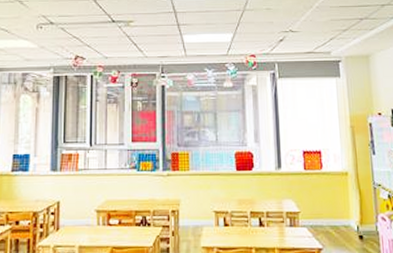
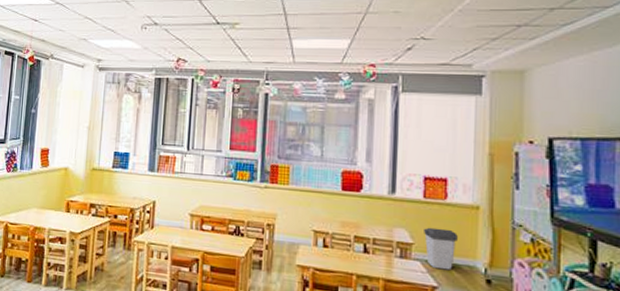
trash can: none [307,195,334,232] -> present [424,227,458,271]

